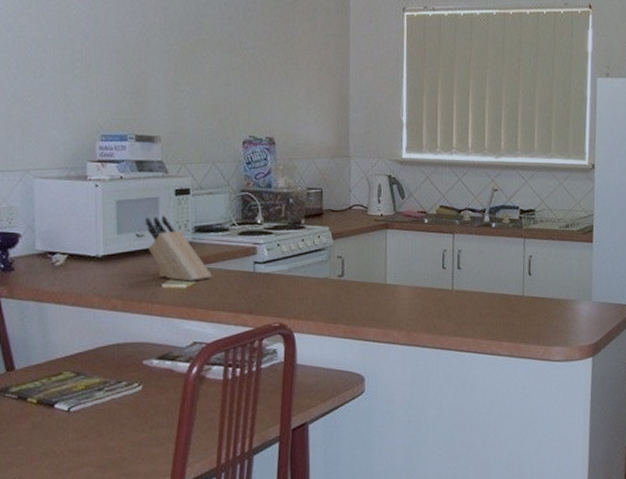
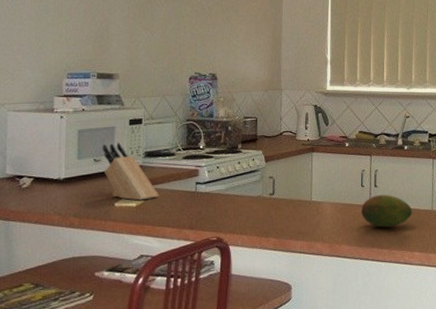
fruit: none [442,277,501,315] -> present [361,194,413,228]

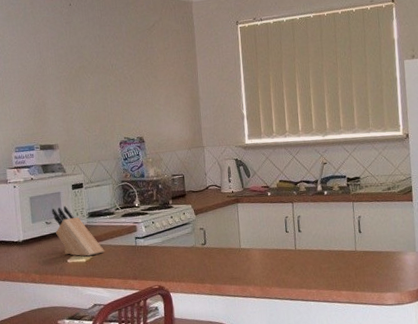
fruit: present [361,194,413,228] -> none [287,238,337,270]

